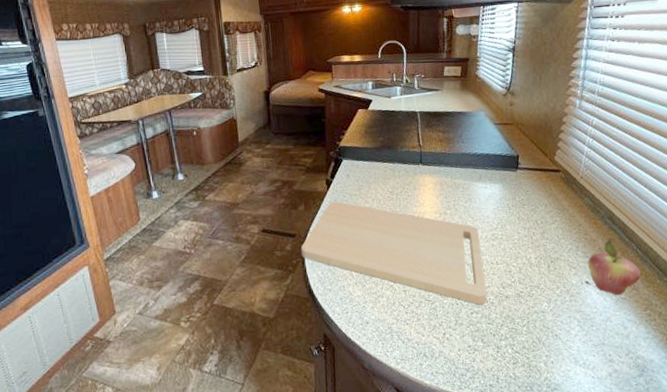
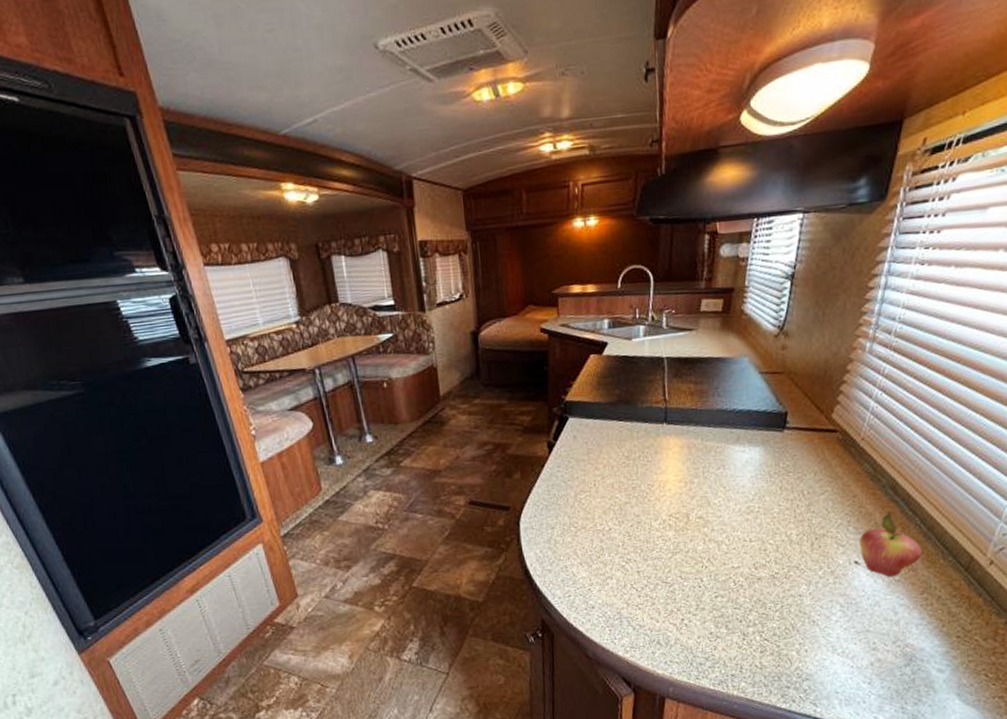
cutting board: present [301,201,487,305] -> none [516,467,736,588]

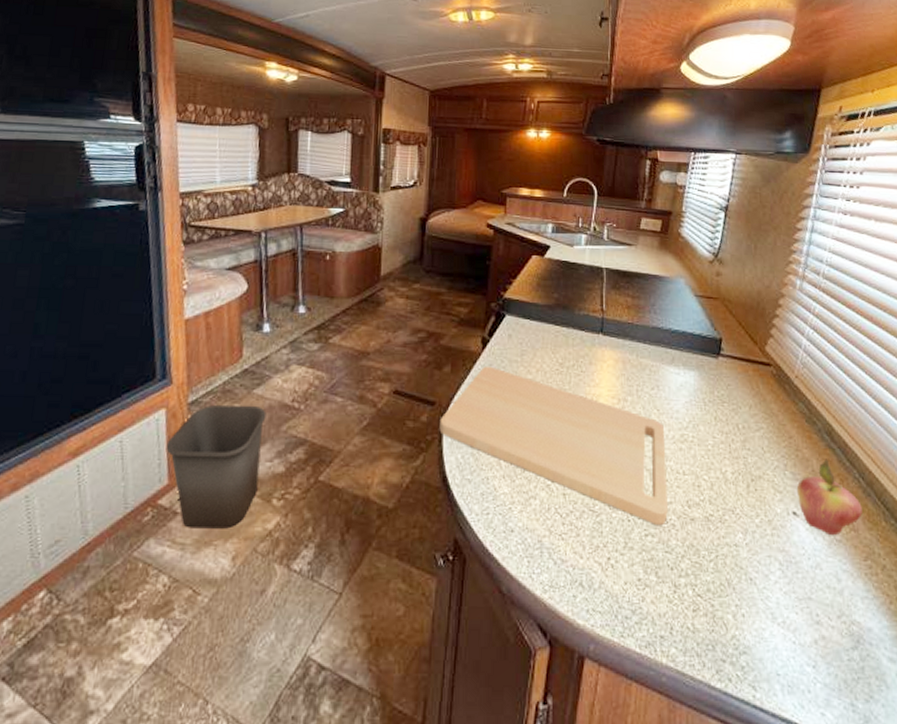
waste bin: none [270,531,360,638] -> present [166,404,266,529]
cutting board: none [516,467,736,588] -> present [439,366,668,526]

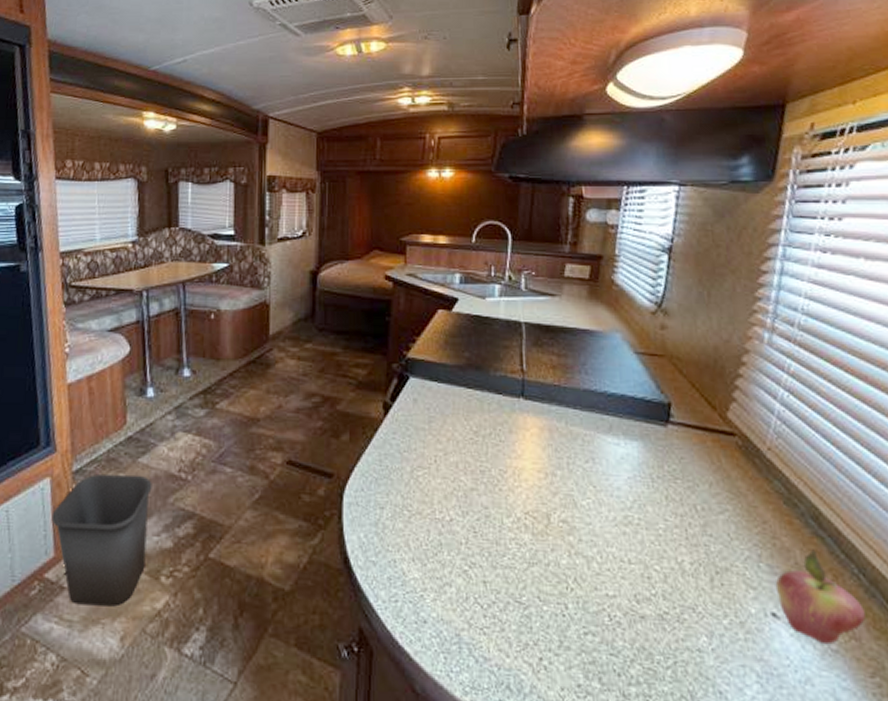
cutting board: present [439,366,668,526] -> none [338,434,611,624]

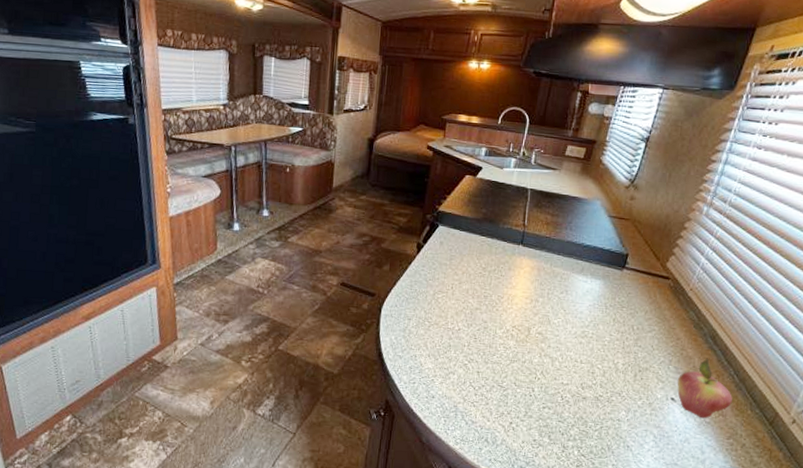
waste bin: present [51,473,152,607] -> none [157,286,237,381]

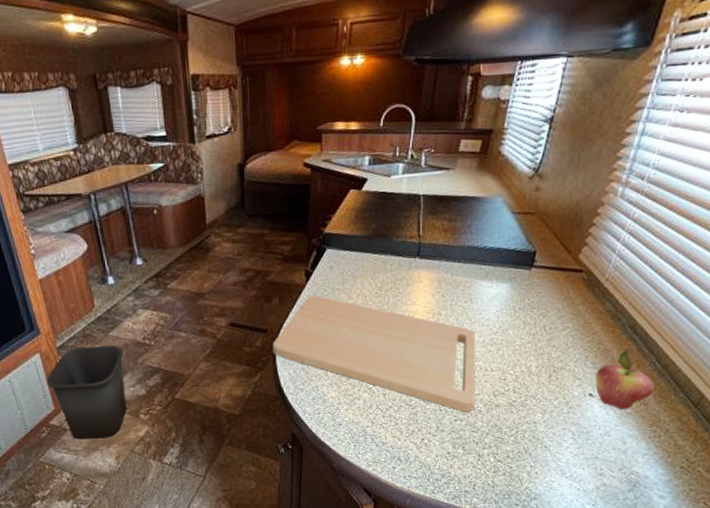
waste bin: none [157,286,237,381] -> present [46,345,127,440]
cutting board: none [377,267,568,401] -> present [272,295,476,413]

